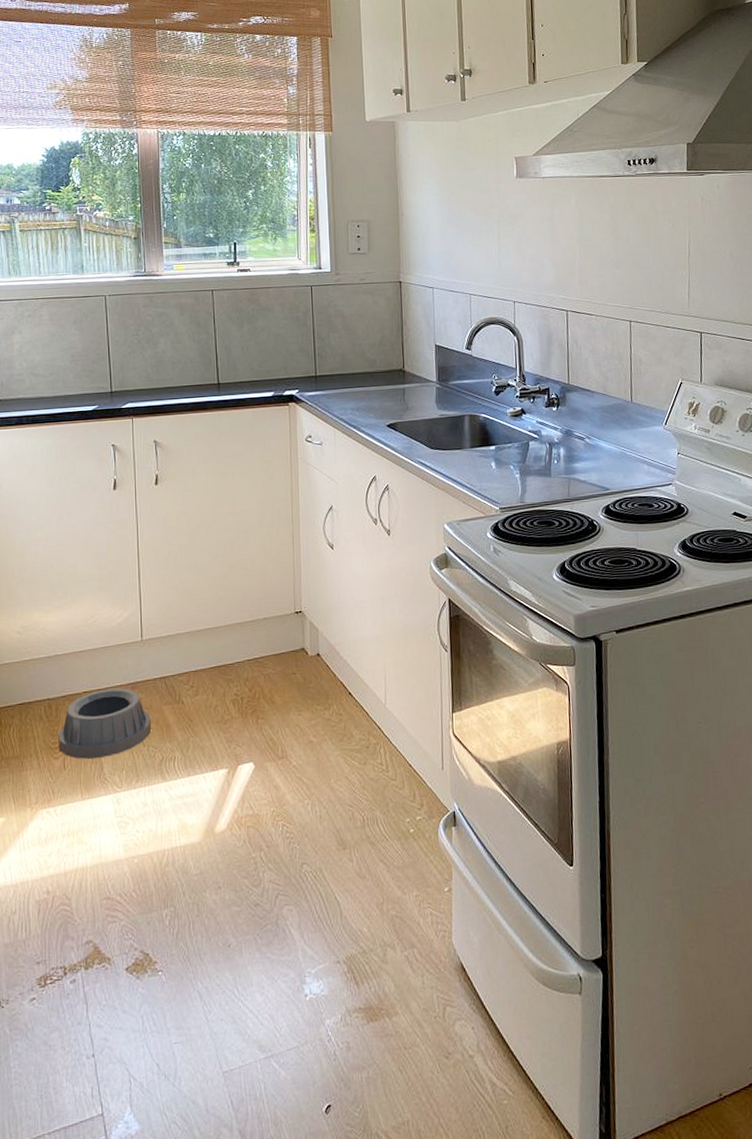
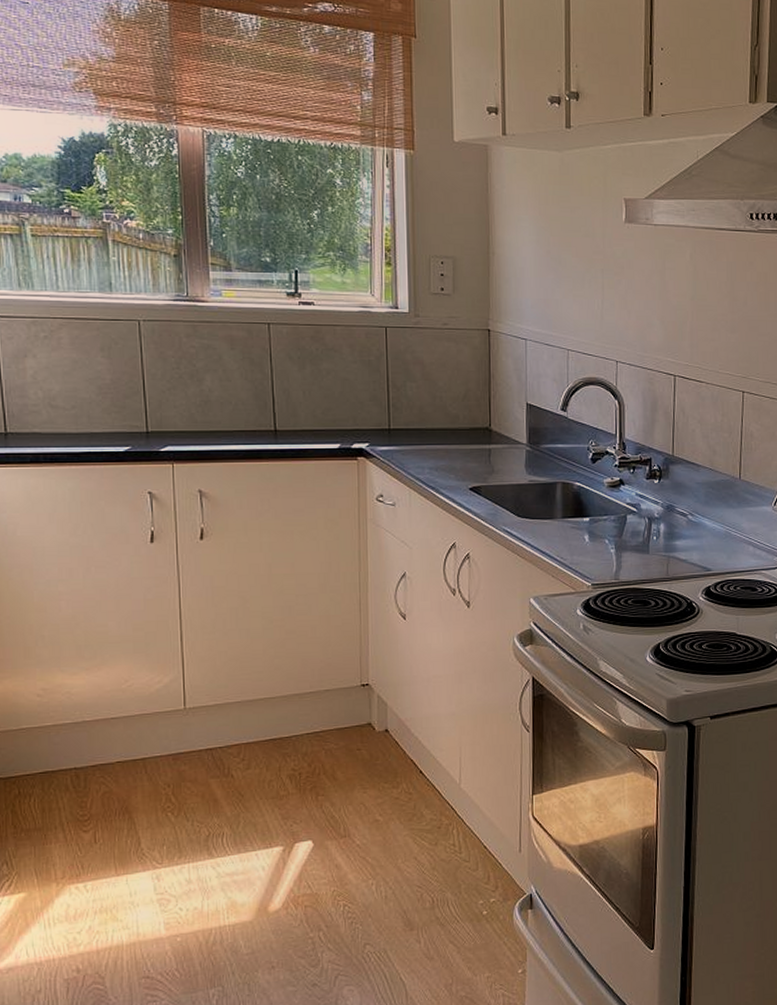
pet bowl: present [57,687,152,759] -> none [86,758,197,833]

